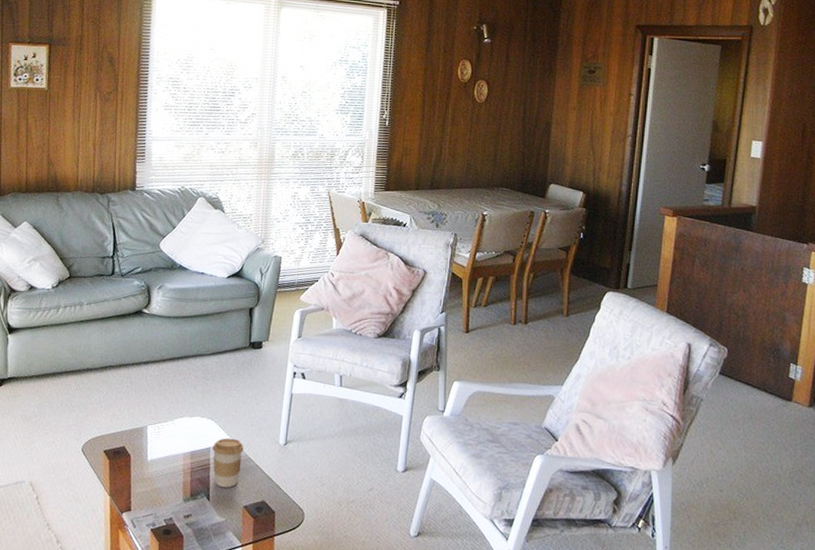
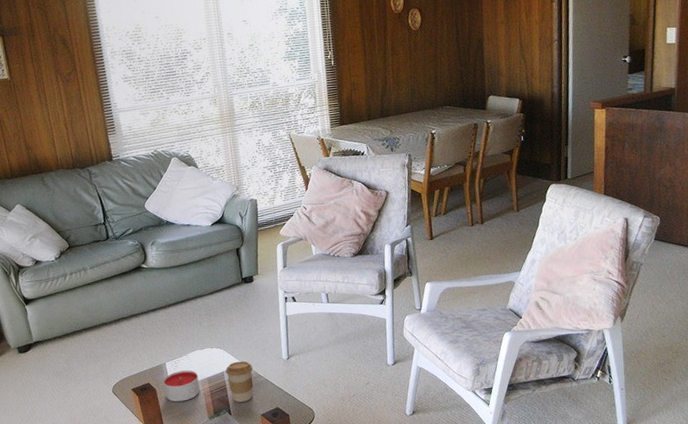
candle: none [140,438,181,475] -> present [163,370,200,402]

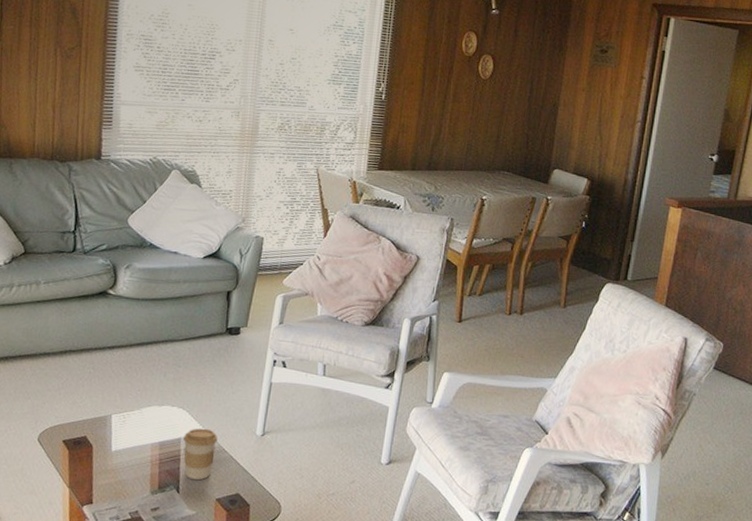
candle: present [163,370,200,402] -> none [103,428,149,467]

